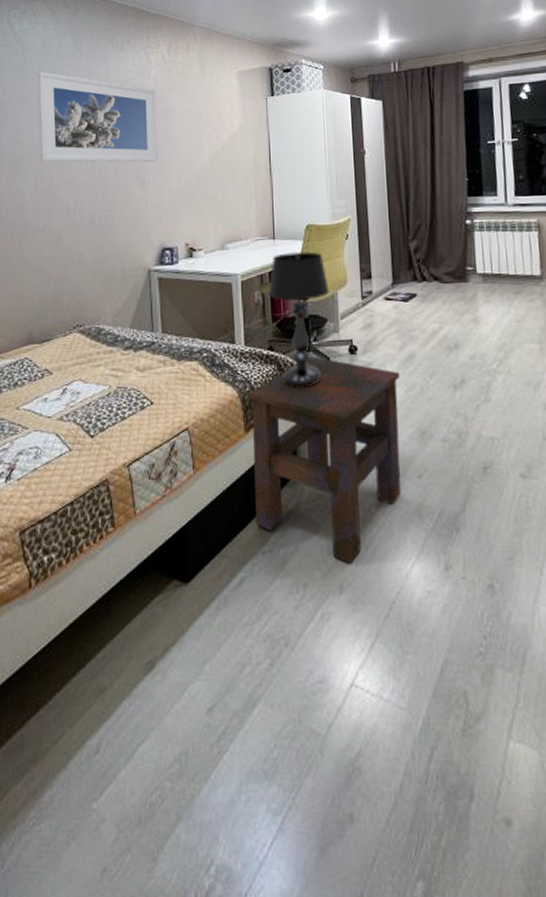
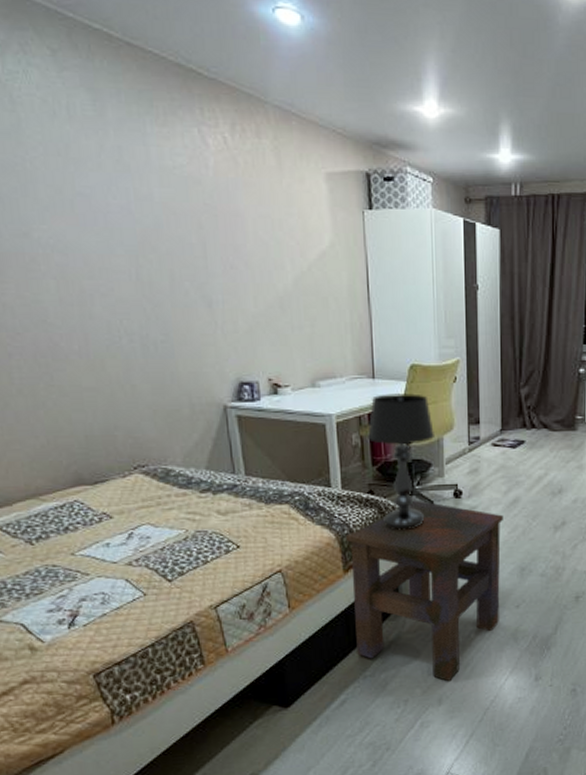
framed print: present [37,71,158,163] -> none [40,139,227,279]

